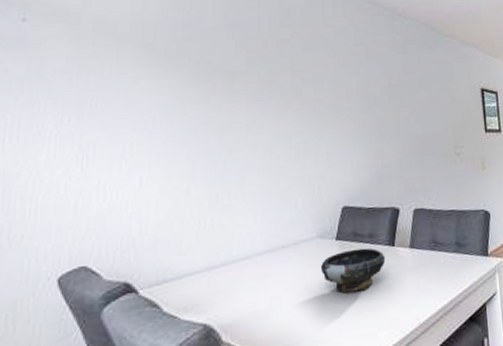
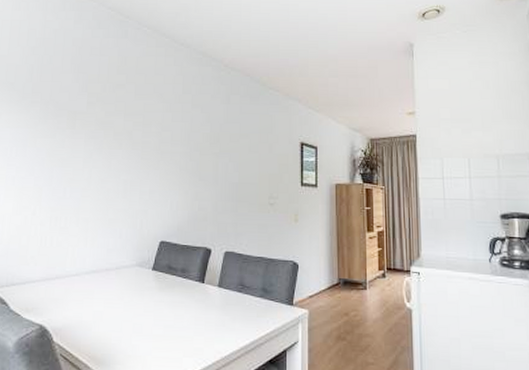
bowl: present [320,248,386,294] -> none [137,280,195,319]

